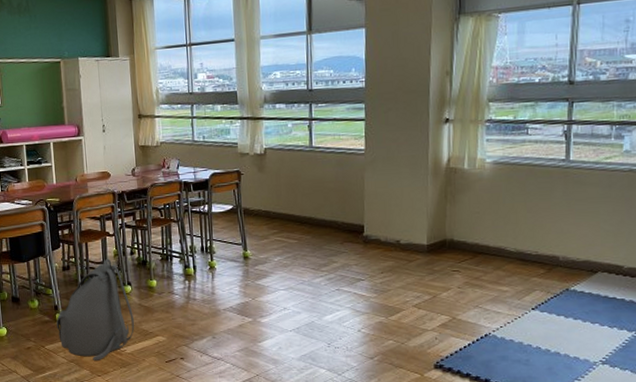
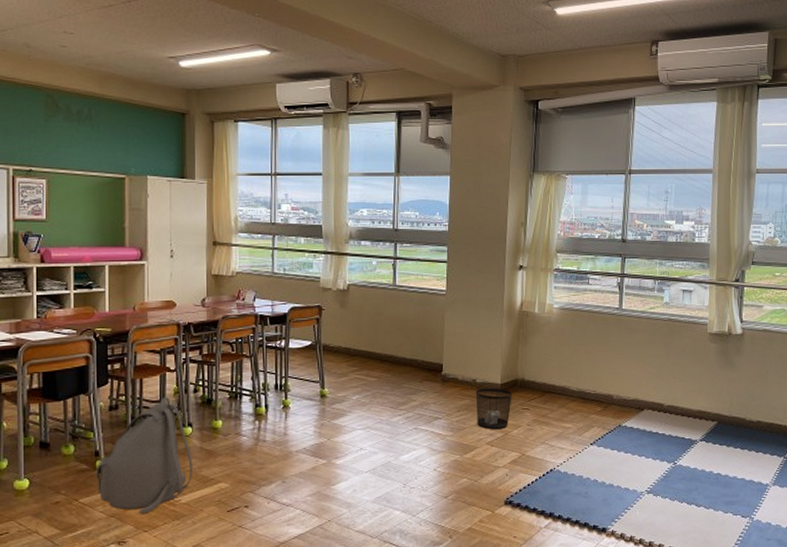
waste bin: none [399,249,440,292] -> present [475,388,512,430]

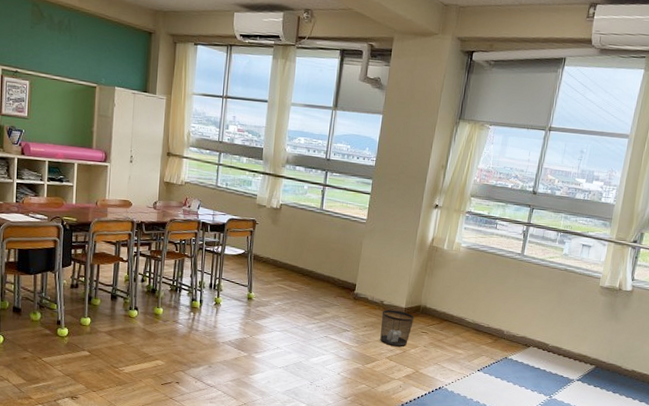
backpack: present [96,396,194,515] -> none [57,282,137,378]

